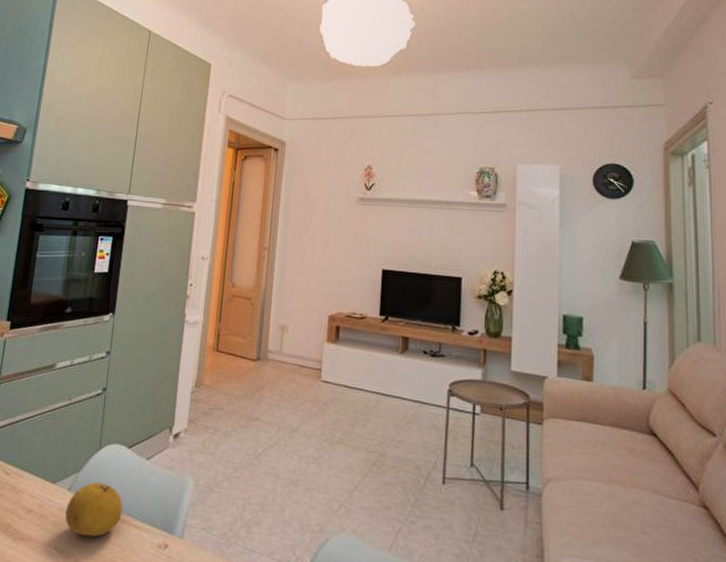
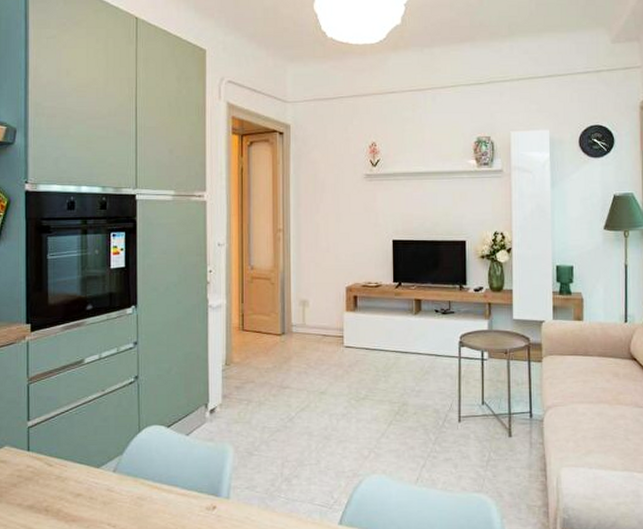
fruit: present [65,482,123,537] -> none [114,461,169,509]

